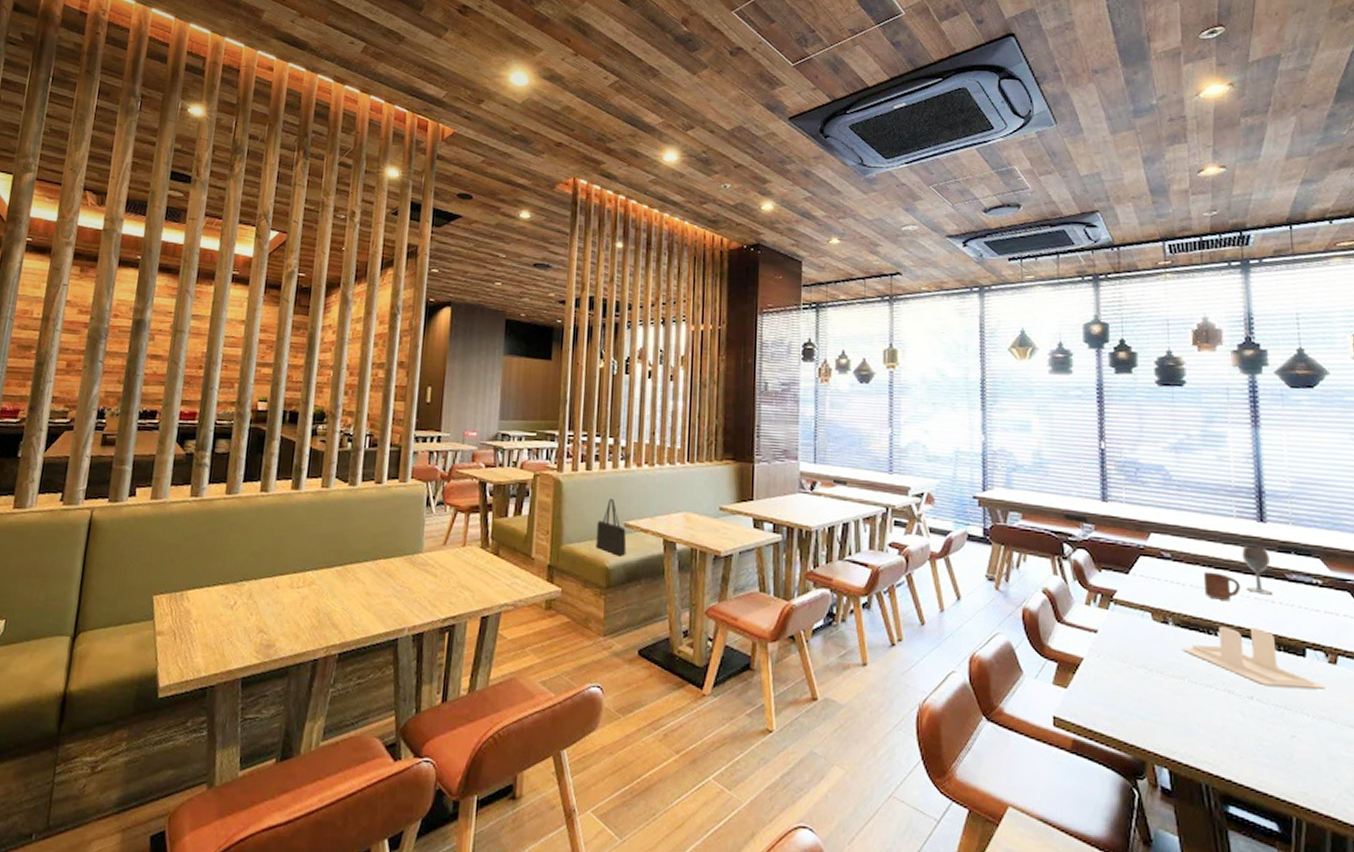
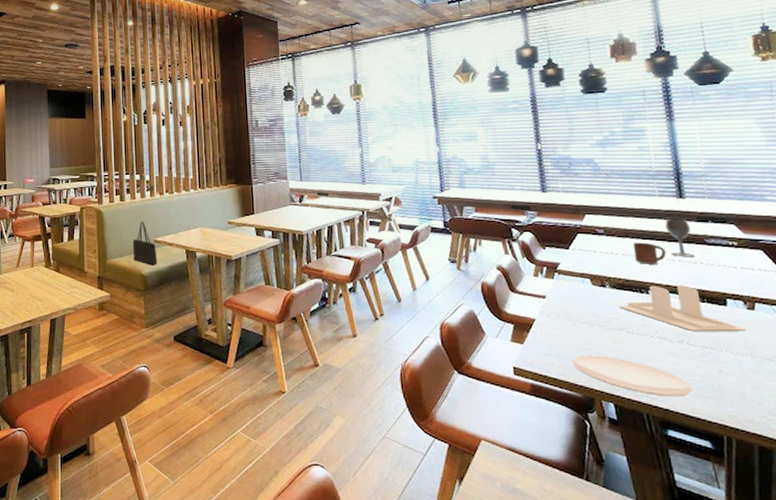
plate: none [1123,706,1260,766] -> present [572,355,692,397]

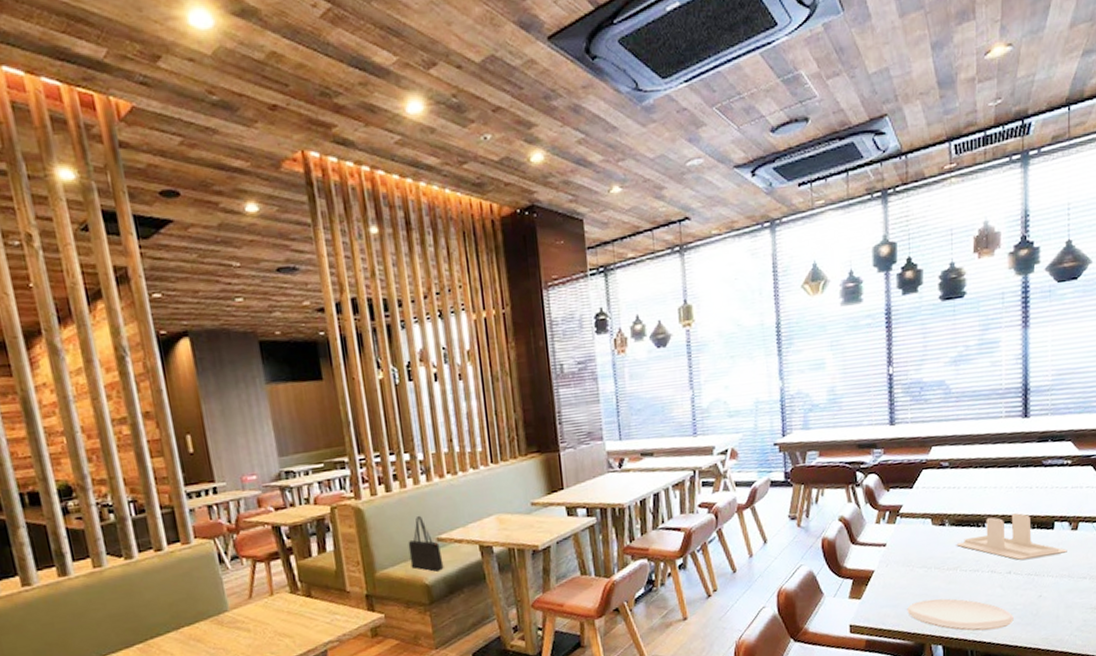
cup: present [633,242,666,264] -> none [975,471,1005,495]
wine glass: present [665,218,695,257] -> none [1008,440,1032,484]

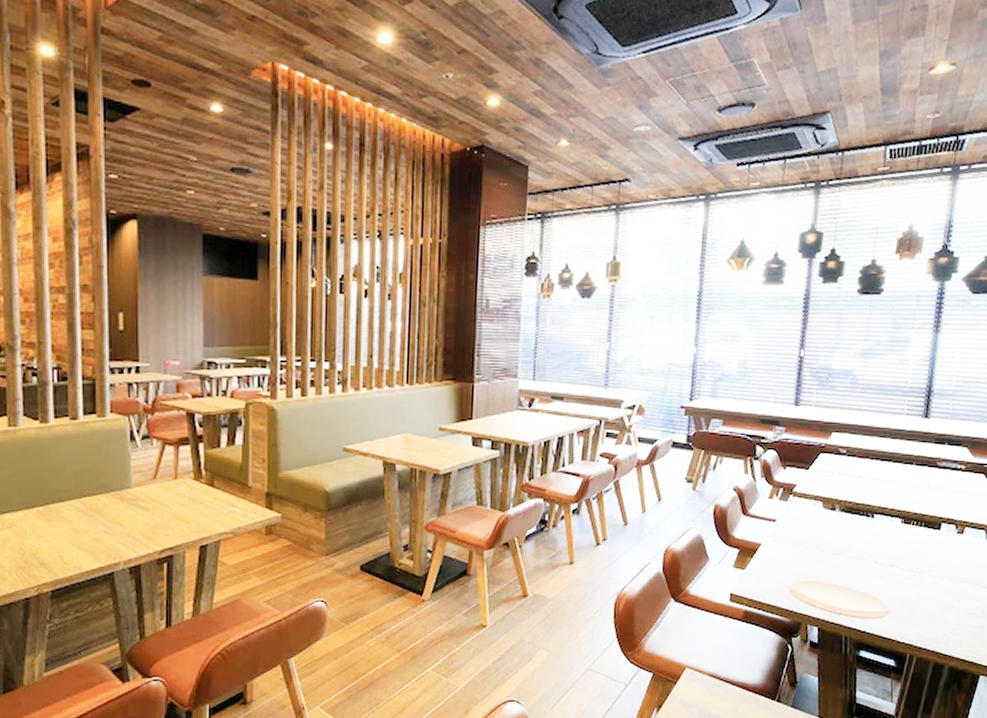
tote bag: present [408,515,444,572] -> none [314,423,346,480]
napkin holder: present [956,513,1067,560] -> none [843,509,951,555]

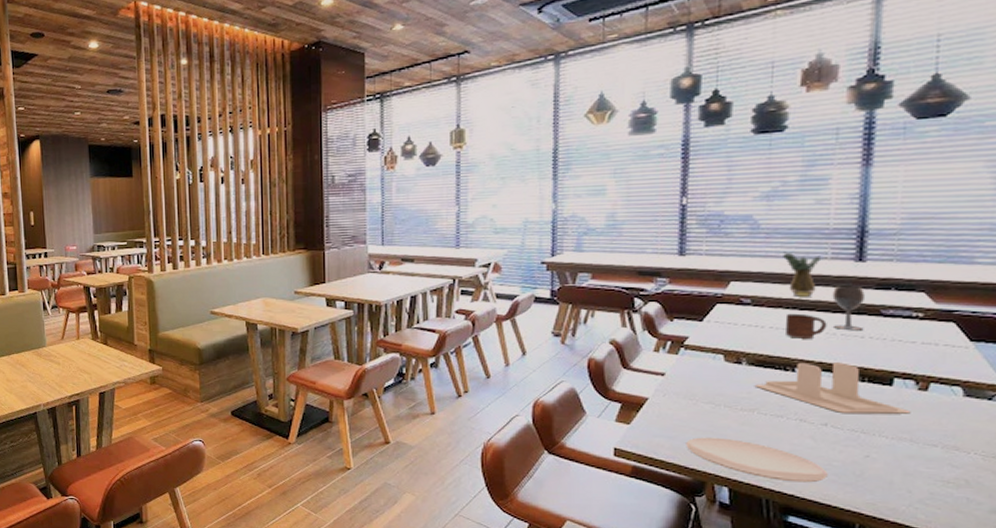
napkin holder: none [843,509,951,555] -> present [754,362,911,414]
cup: none [869,464,899,487] -> present [785,313,827,339]
vase: none [872,406,900,449] -> present [783,252,822,297]
wine glass: none [904,439,927,481] -> present [832,285,865,331]

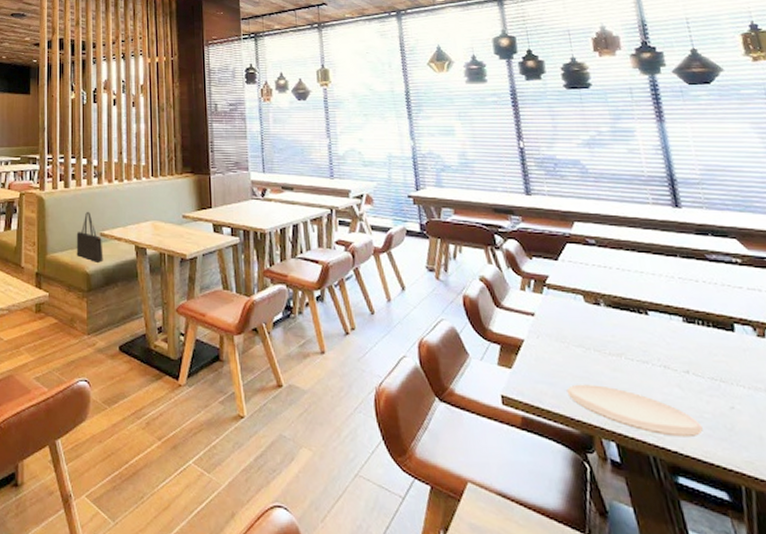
tote bag: none [186,291,214,338] -> present [76,211,103,263]
napkin holder: present [754,362,911,414] -> none [616,305,758,362]
vase: present [783,252,822,297] -> none [612,196,648,239]
cup: present [785,313,827,339] -> none [627,255,665,281]
wine glass: present [832,285,865,331] -> none [661,230,696,275]

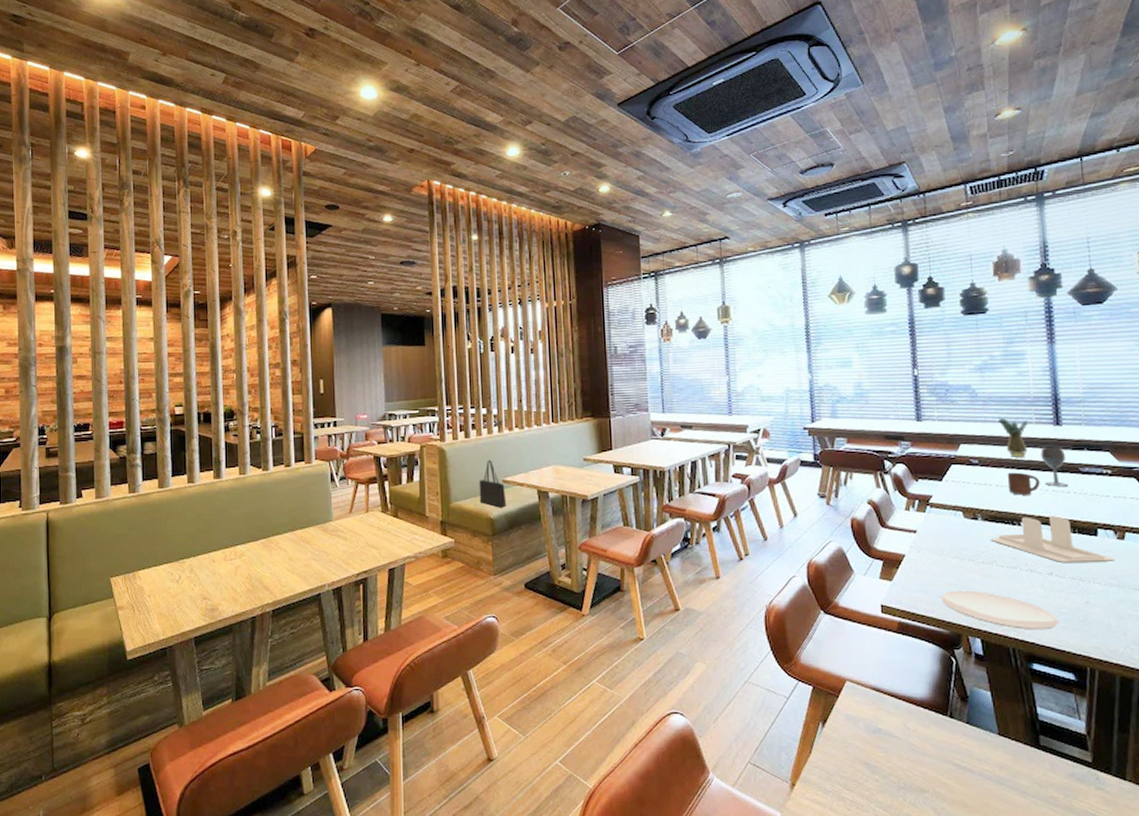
vase: none [612,196,648,239] -> present [998,417,1028,457]
napkin holder: none [616,305,758,362] -> present [990,516,1115,562]
cup: none [627,255,665,281] -> present [1007,472,1040,495]
wine glass: none [661,230,696,275] -> present [1040,446,1069,487]

